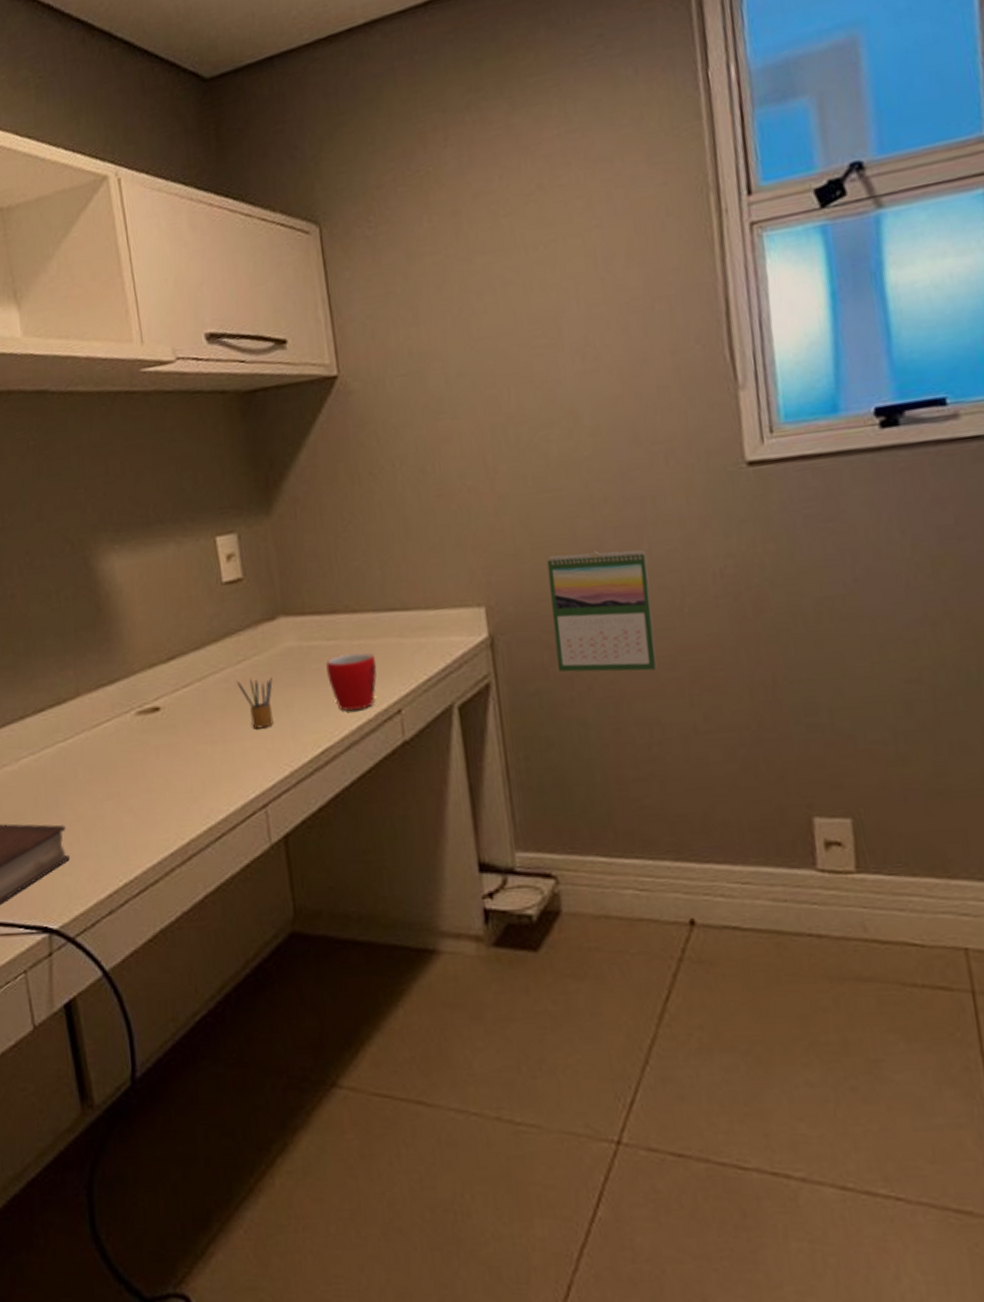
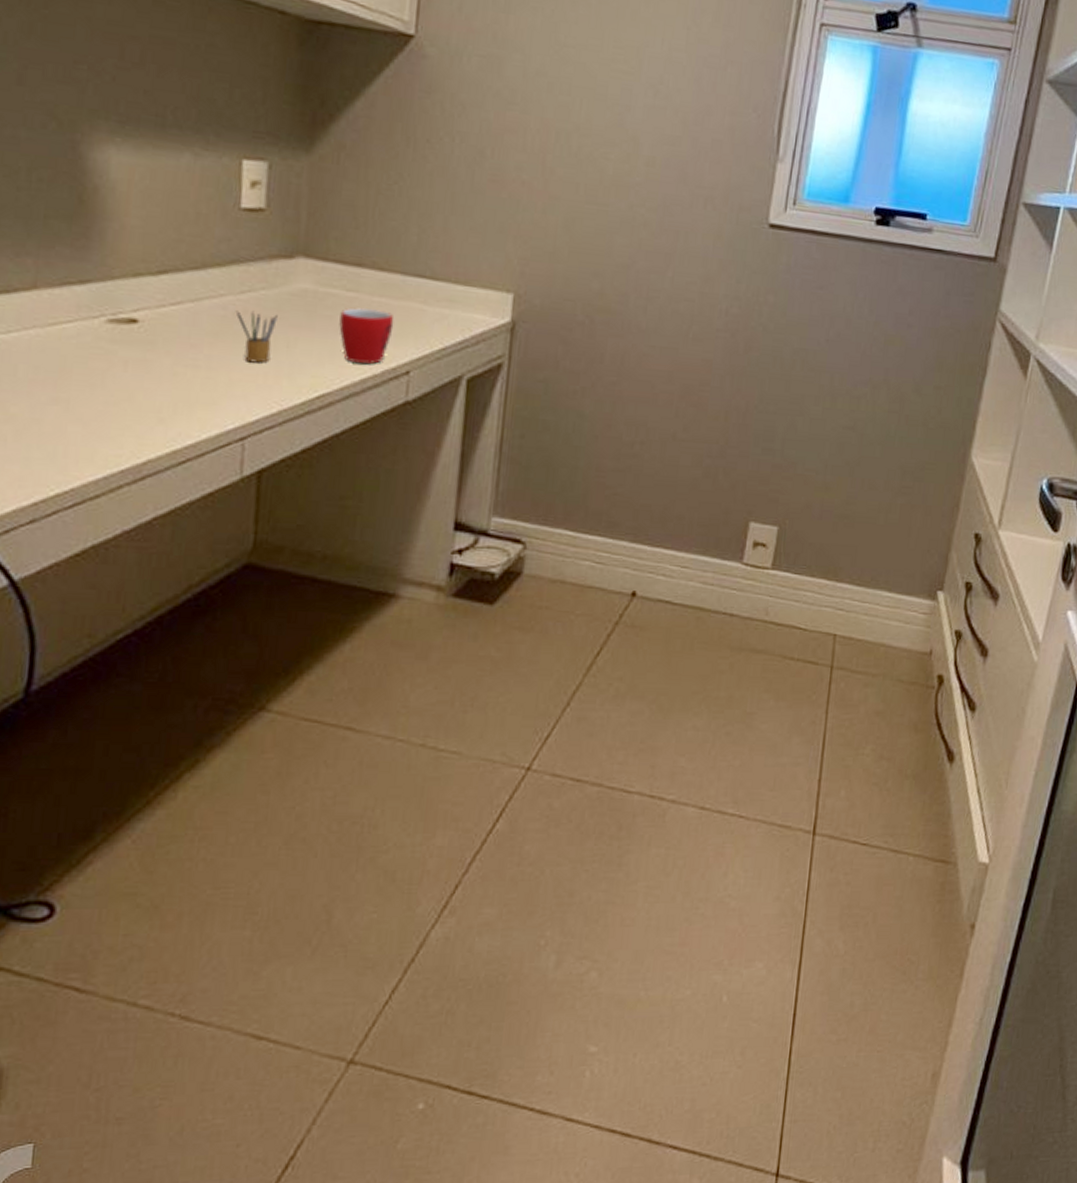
calendar: present [546,550,657,672] -> none [569,262,668,381]

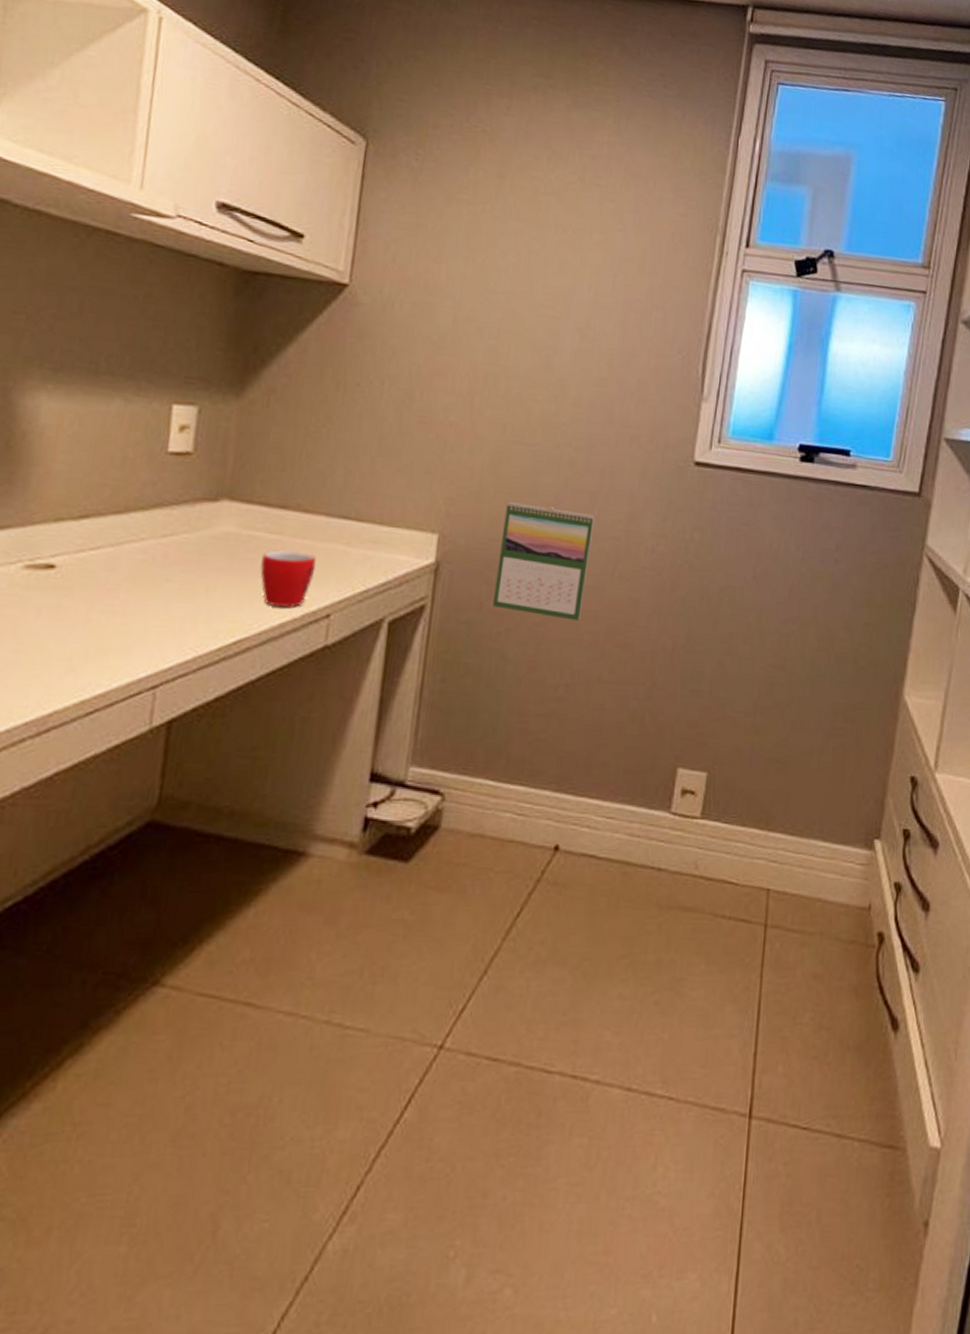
pencil box: present [235,310,278,363] -> none [155,554,199,608]
calendar: none [569,262,668,381] -> present [493,502,594,621]

